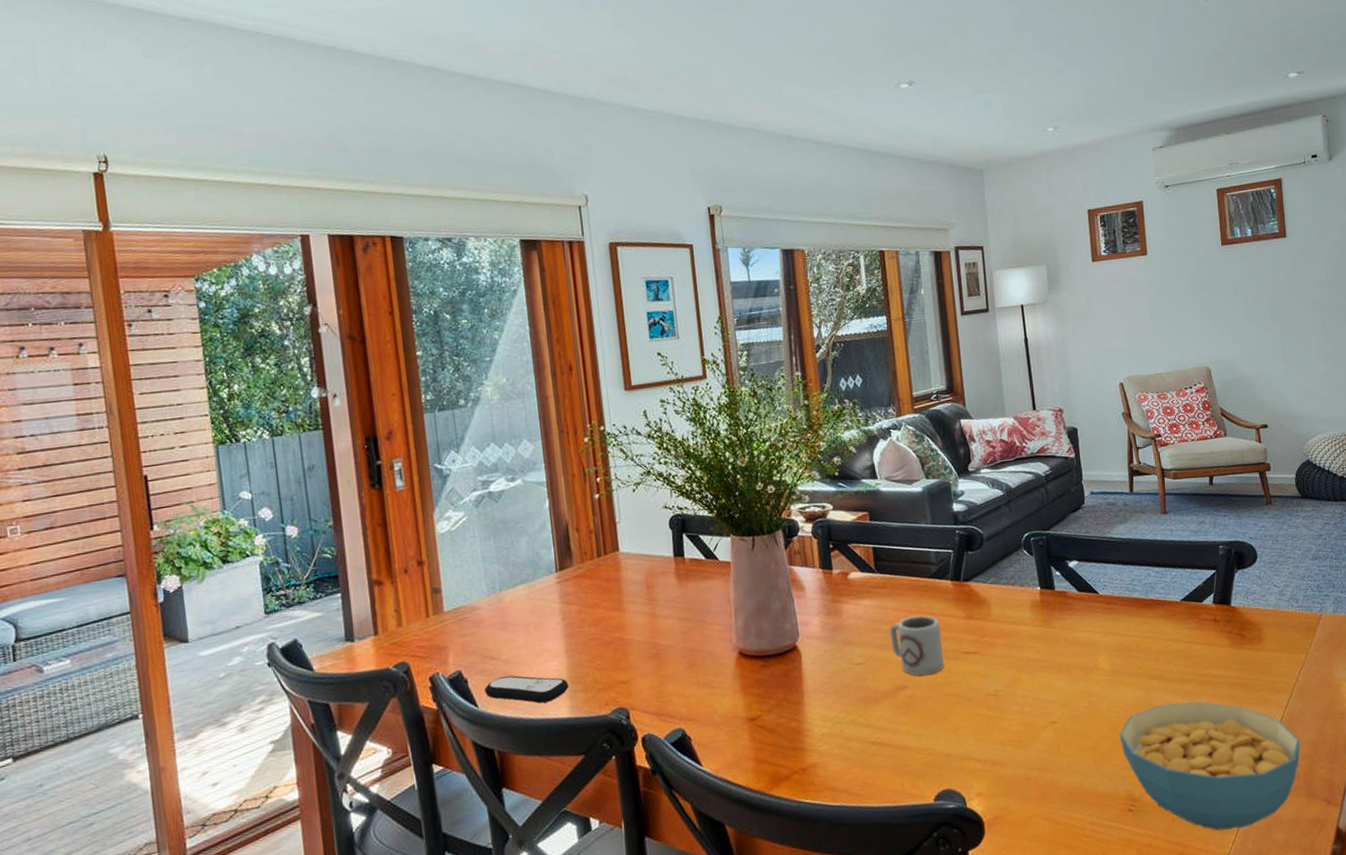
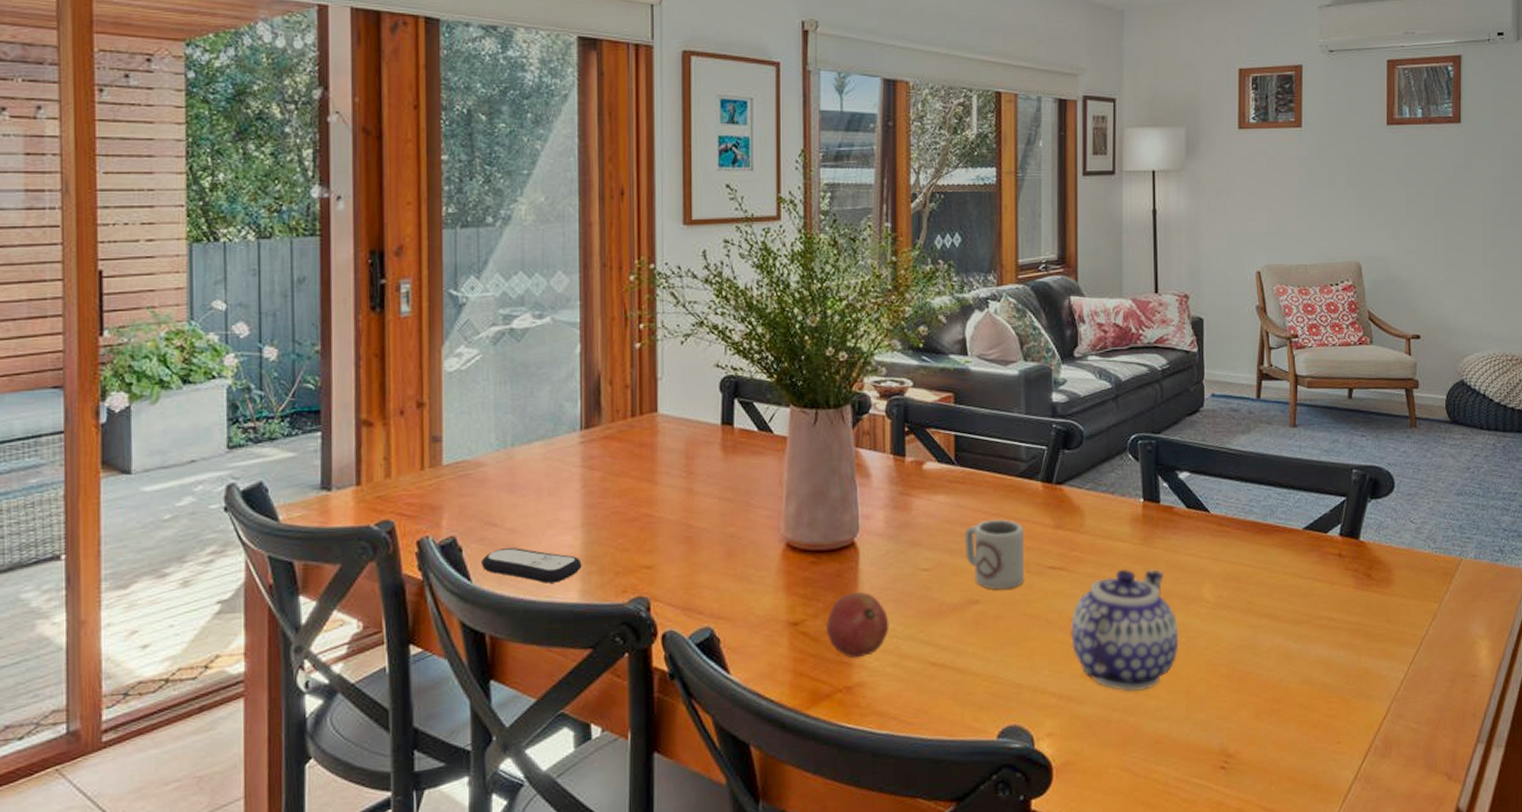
fruit: none [778,687,833,744] -> present [825,591,889,659]
teapot: none [987,646,1083,753] -> present [1071,569,1179,692]
cereal bowl: present [1119,701,1301,831] -> none [1218,647,1424,800]

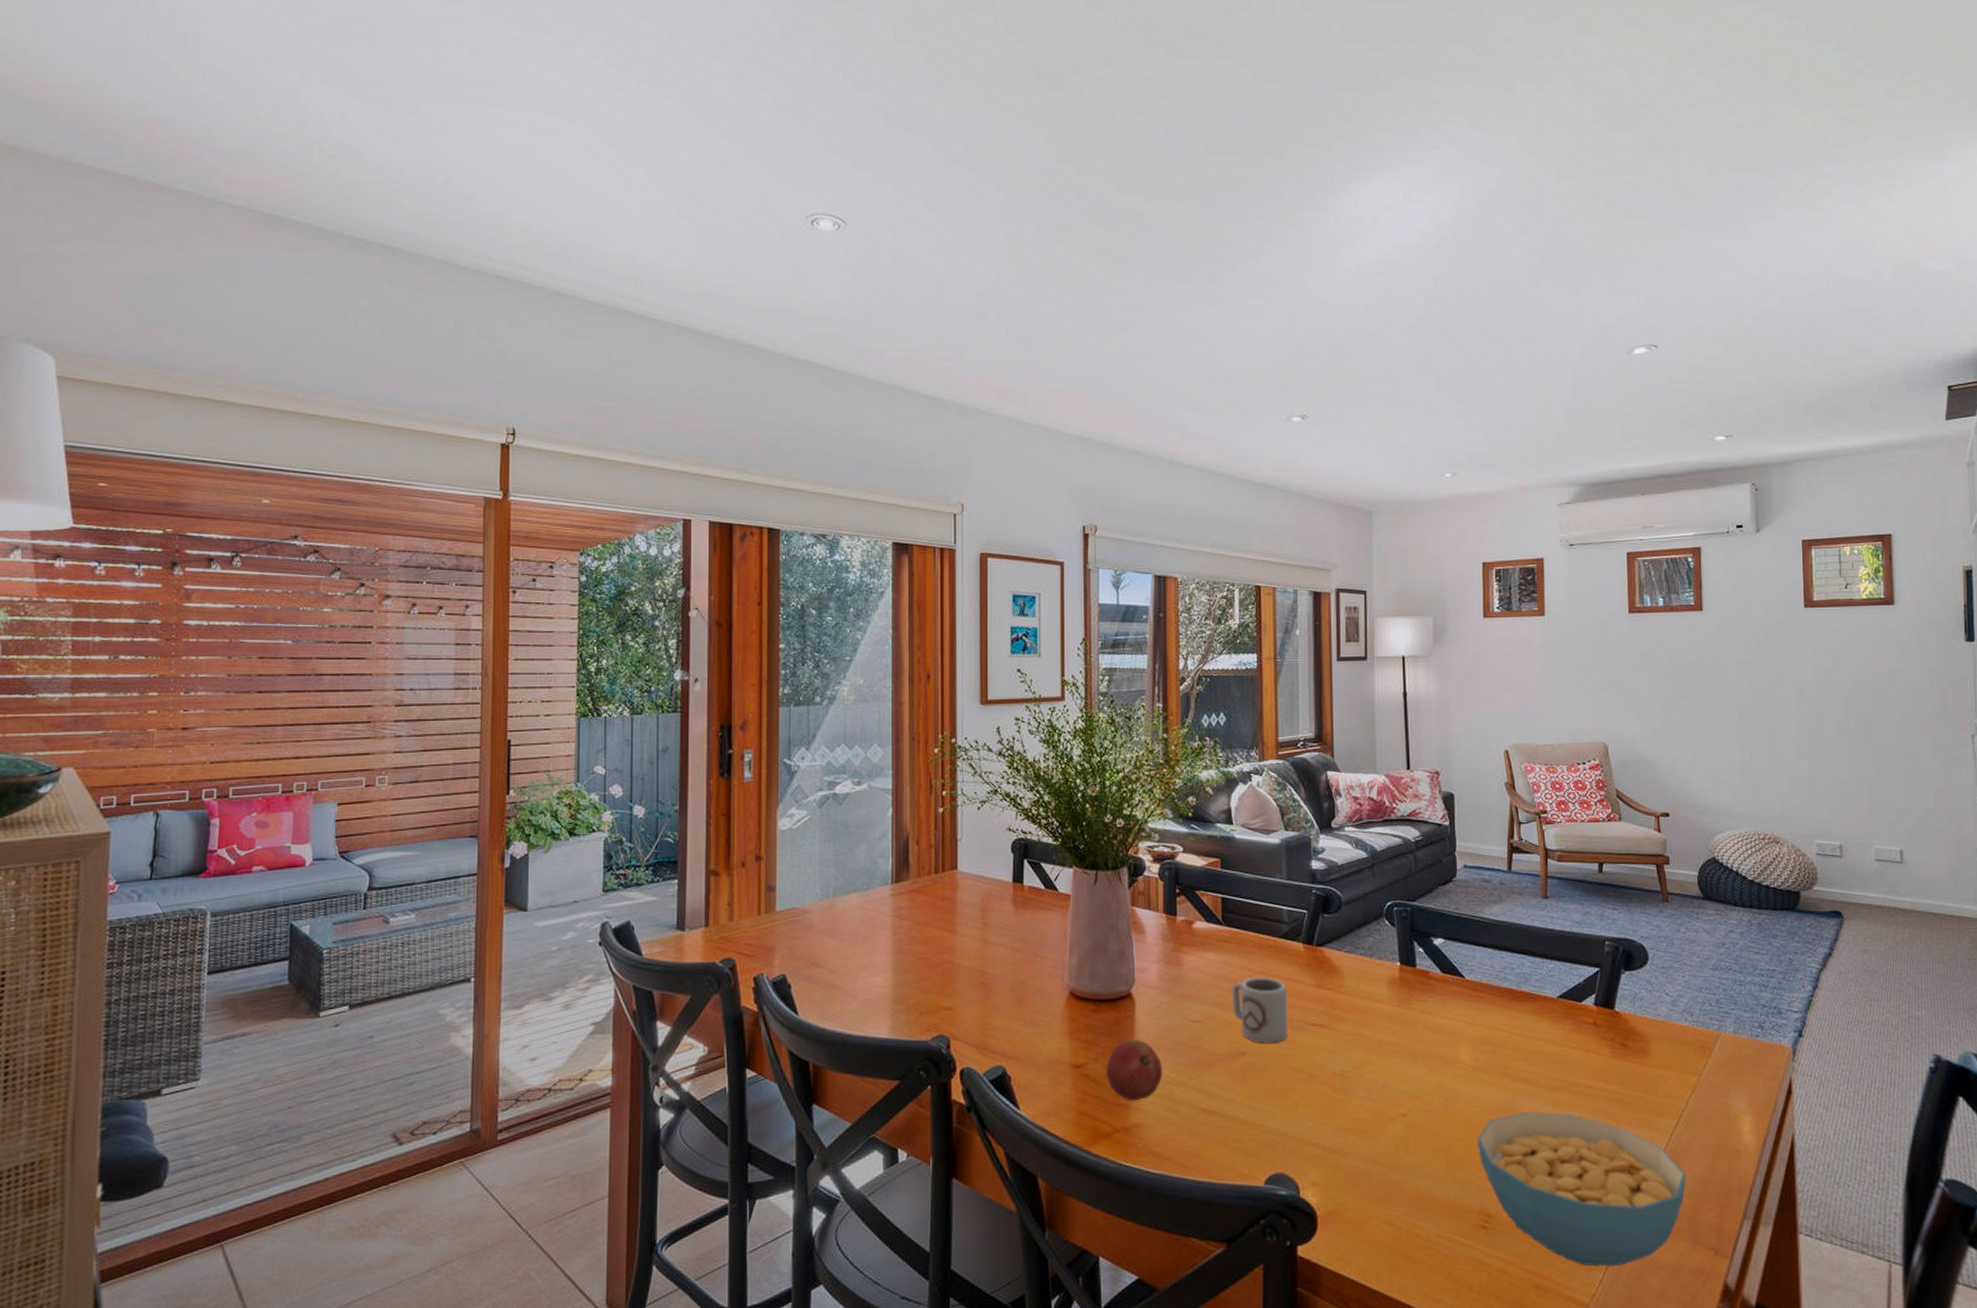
remote control: present [482,548,582,584] -> none [807,986,892,1019]
teapot: present [1071,569,1179,692] -> none [1333,1028,1438,1148]
cereal bowl: none [1218,647,1424,800] -> present [1476,1112,1687,1267]

